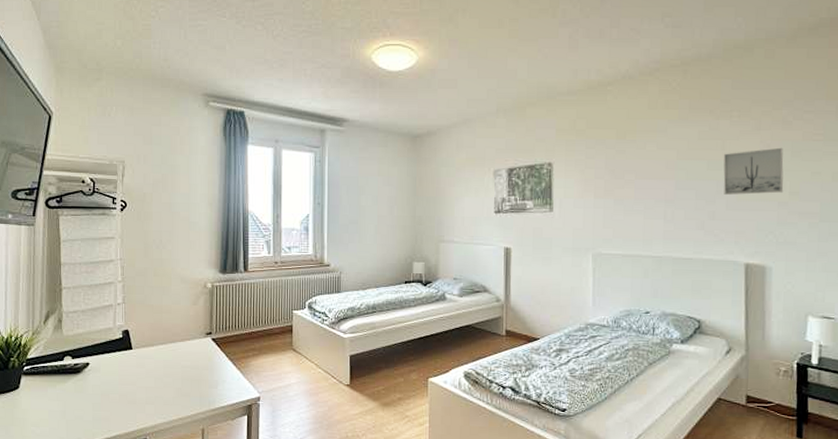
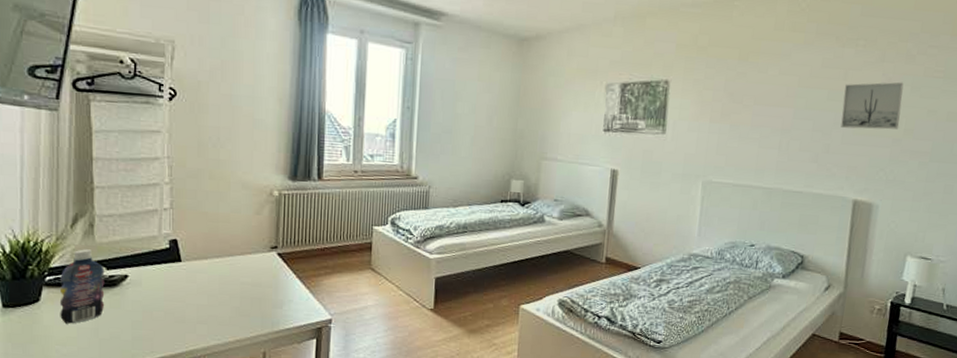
bottle: none [35,341,71,407] -> present [59,249,105,324]

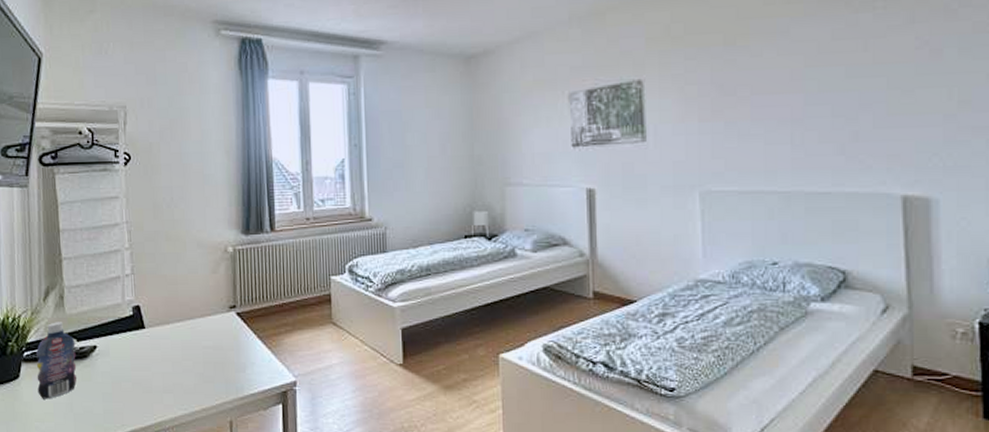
wall art: present [841,82,904,130] -> none [867,44,950,109]

